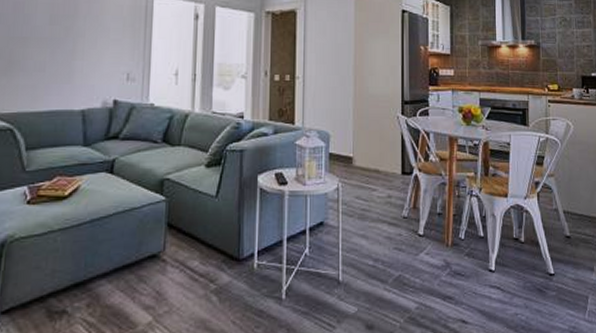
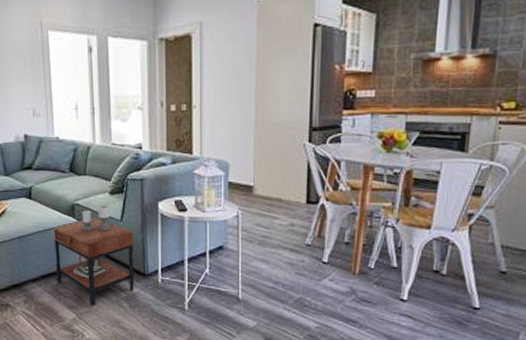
side table: none [133,179,229,305] -> present [53,205,134,307]

